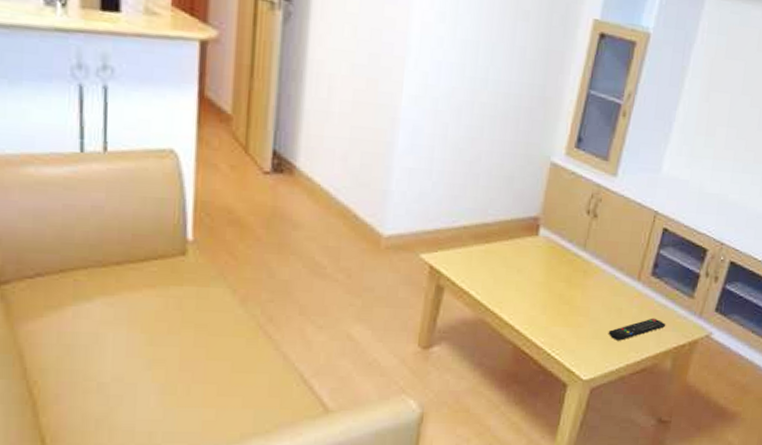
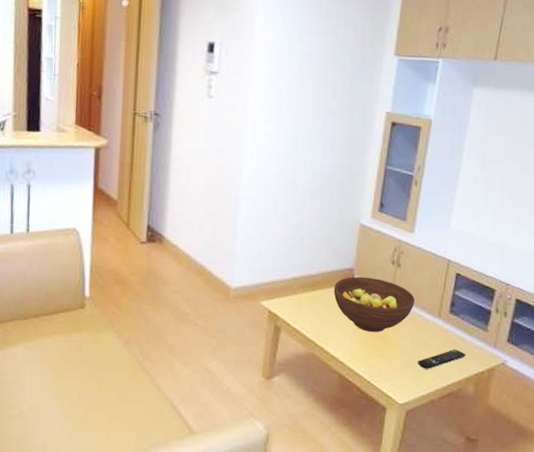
fruit bowl: none [512,227,612,297] -> present [333,276,415,333]

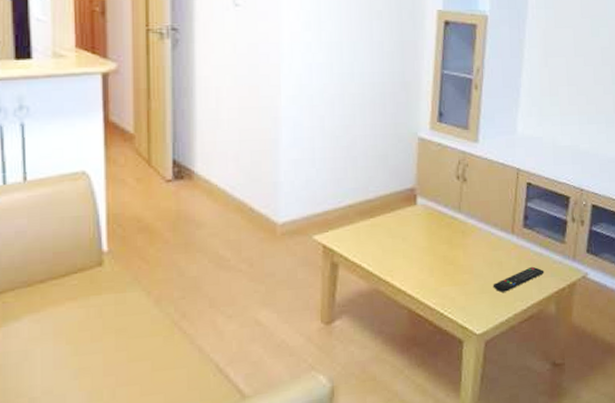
fruit bowl: present [333,276,415,333] -> none [394,196,486,258]

